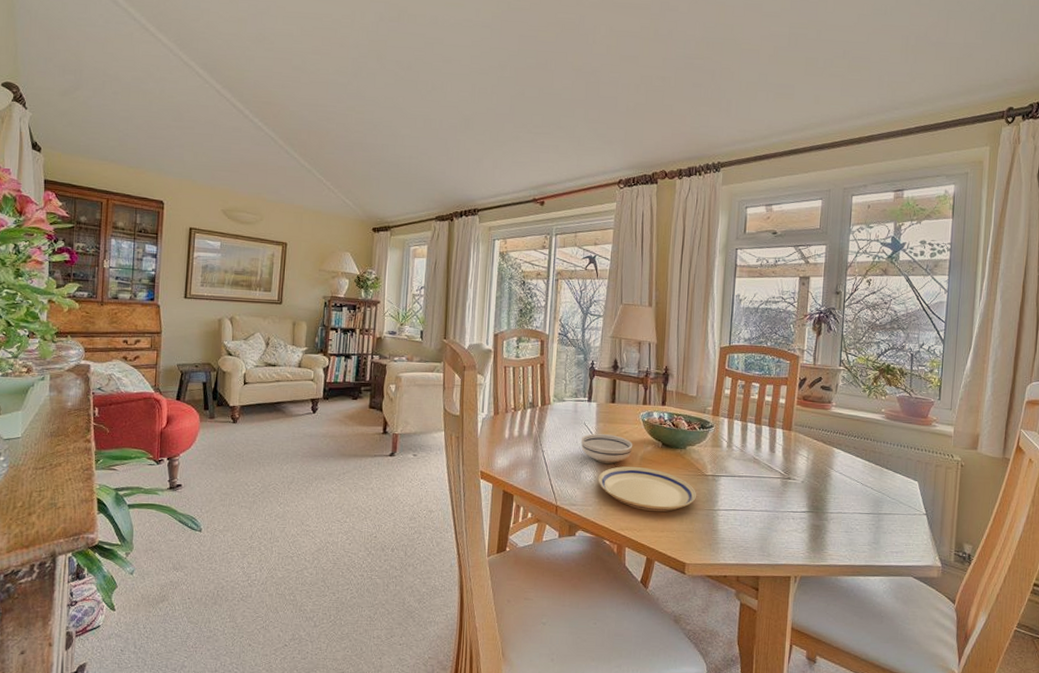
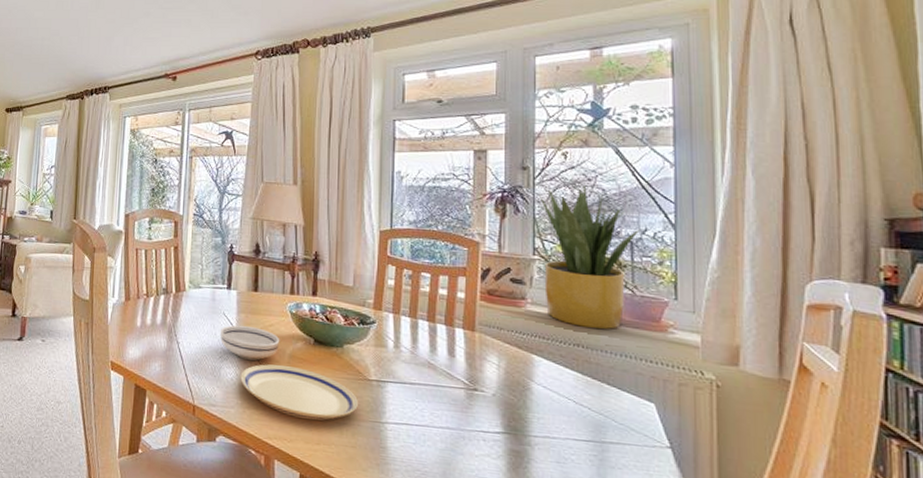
planter: none [846,308,919,426] -> present [539,185,640,330]

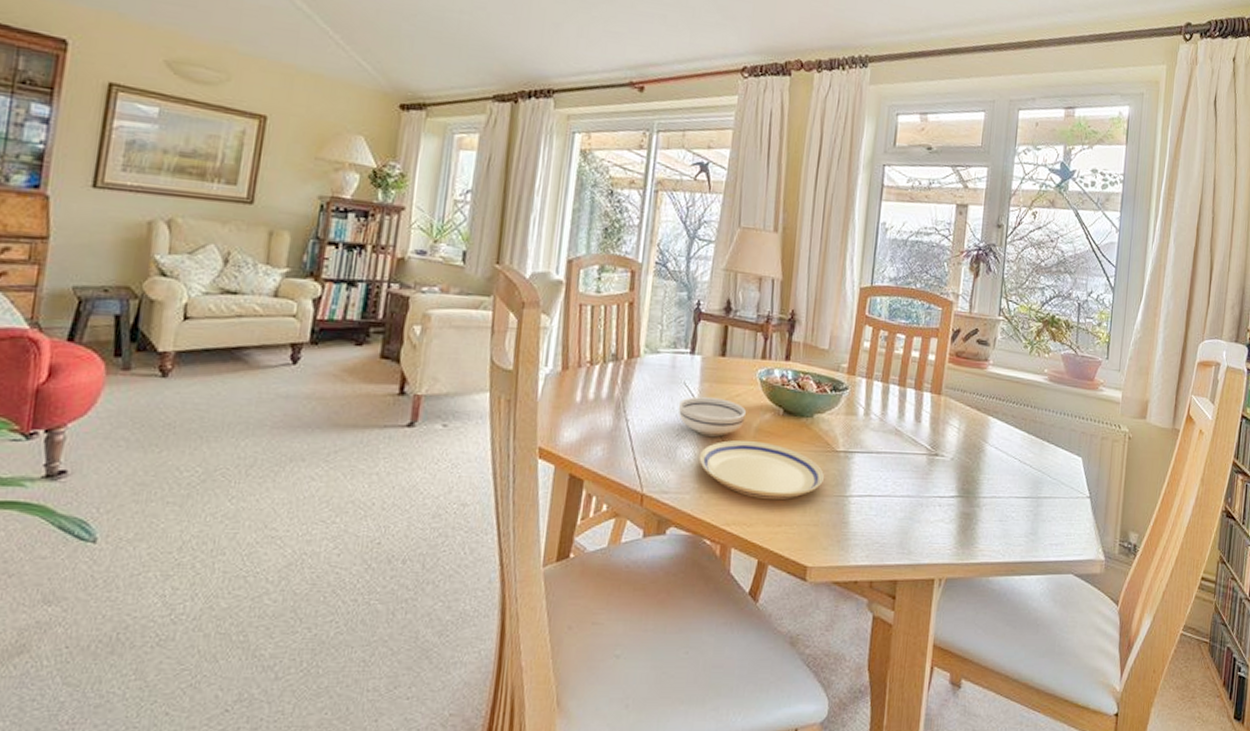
planter: present [539,185,640,330] -> none [1005,246,1087,389]

